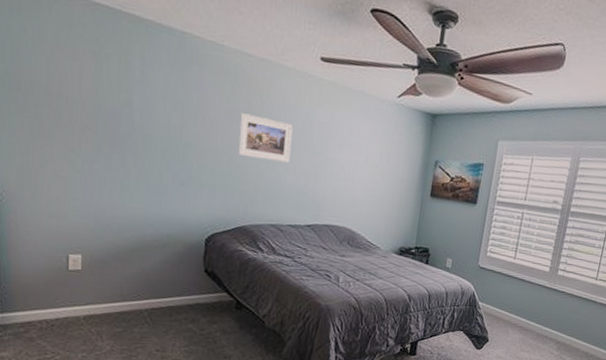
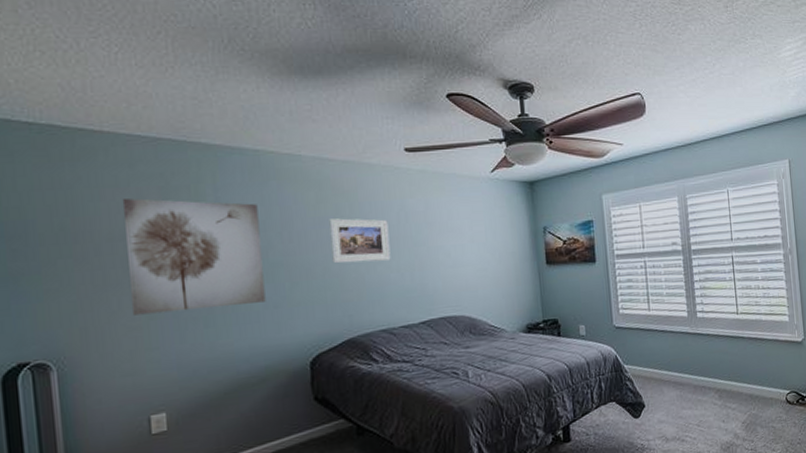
wall art: none [60,57,178,178] -> present [122,198,266,315]

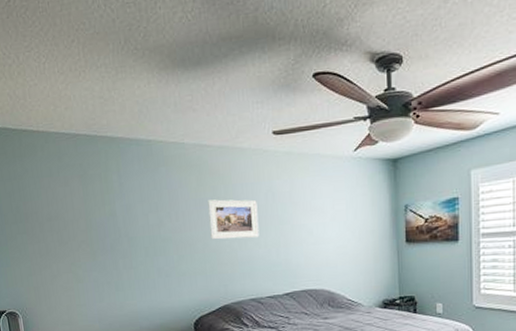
wall art: present [122,198,266,315] -> none [55,185,159,279]

